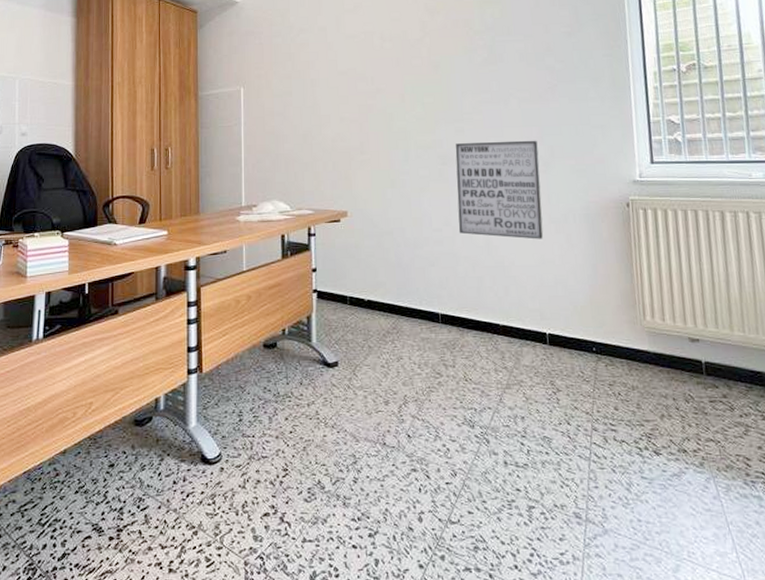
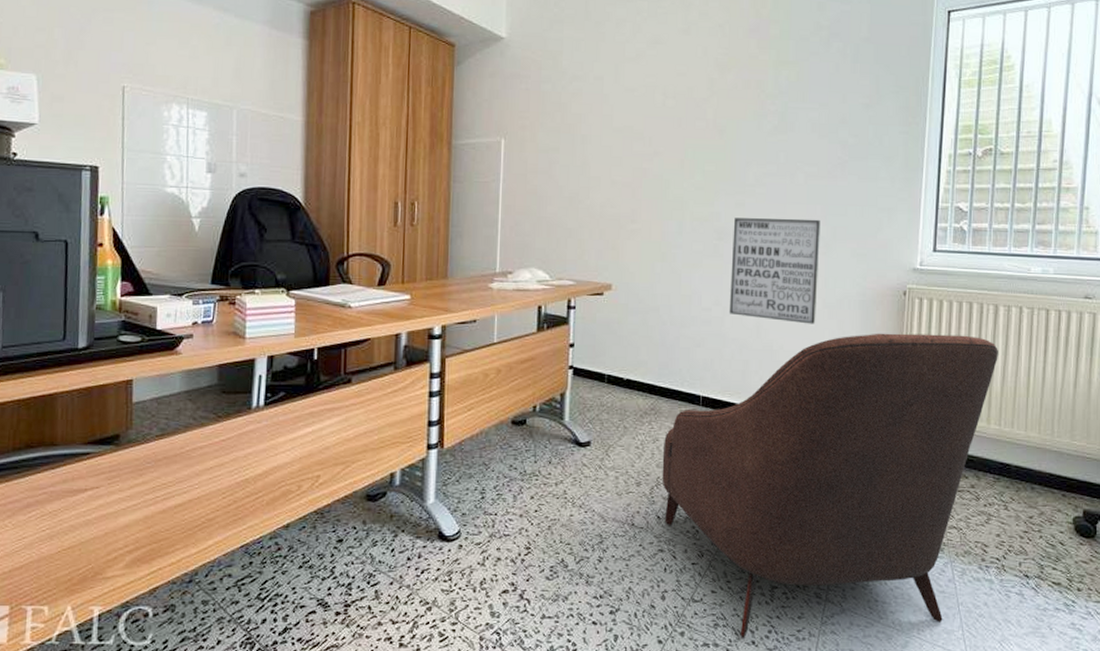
armchair: none [407,242,732,562] -> present [662,333,998,638]

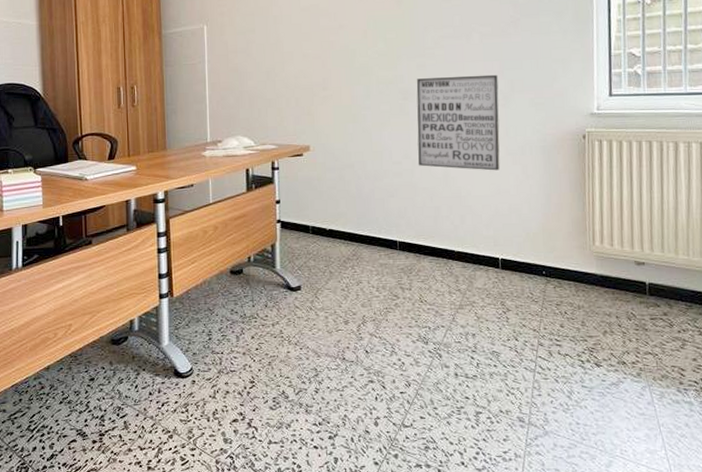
armchair: present [662,333,998,638] -> none [366,172,682,460]

